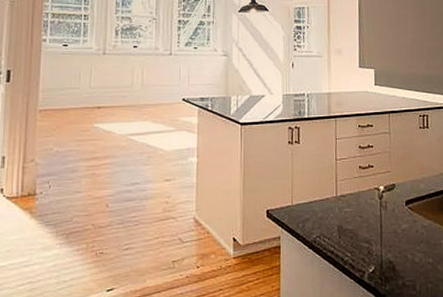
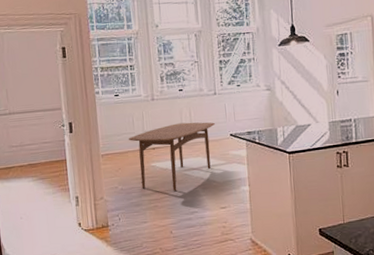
dining table: none [71,82,167,157] -> present [128,122,215,191]

